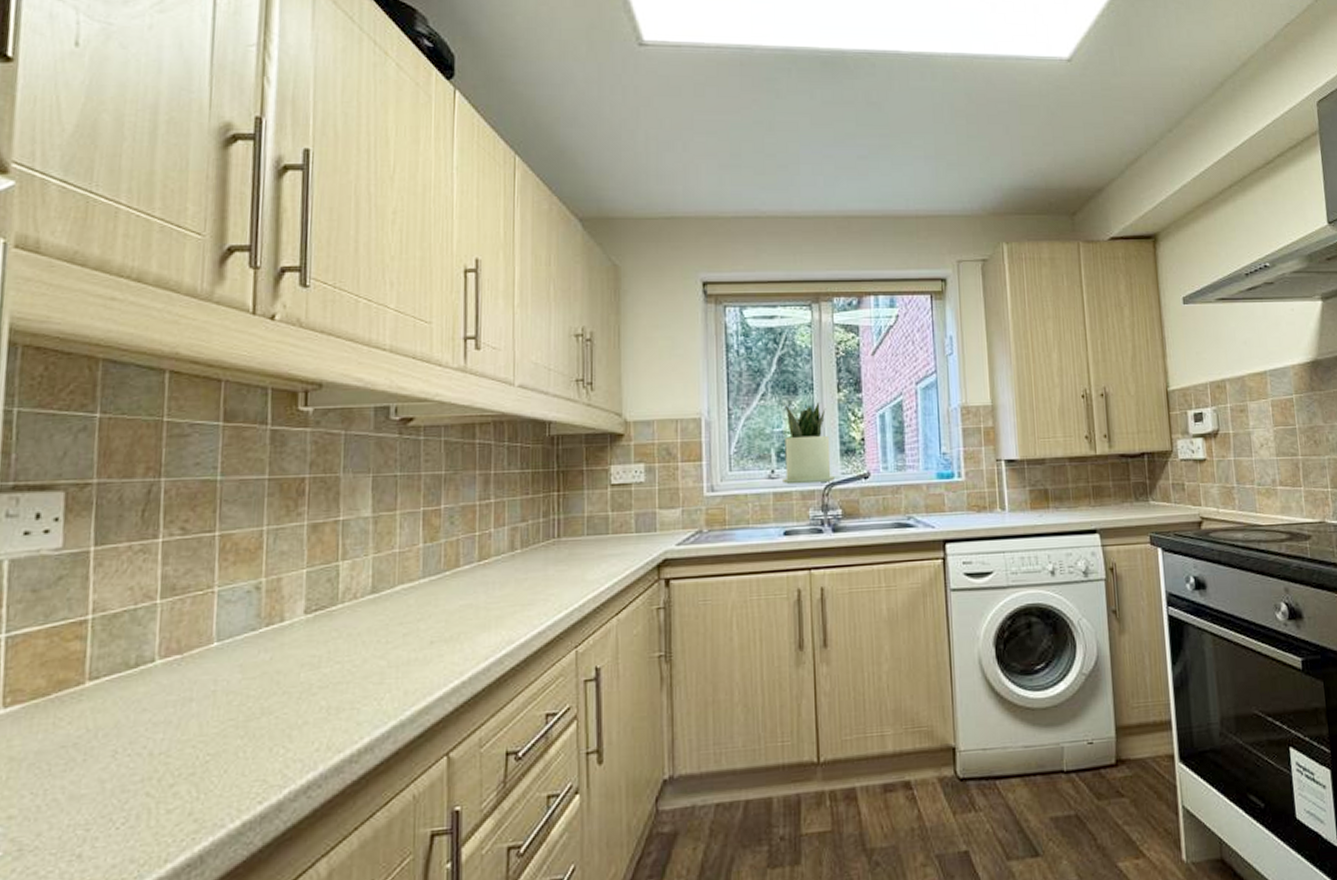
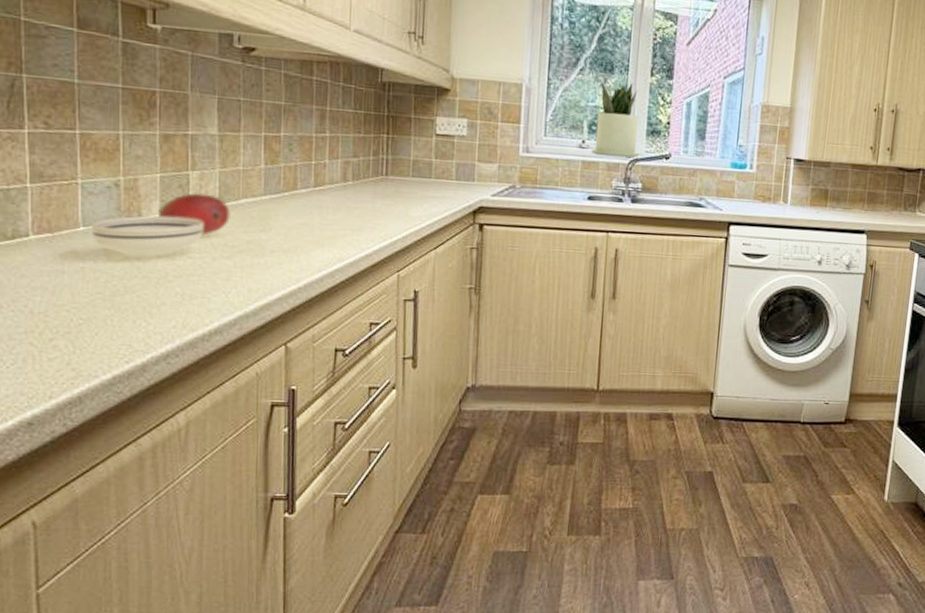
bowl: none [225,614,355,671] -> present [90,216,205,258]
fruit: none [302,585,384,634] -> present [157,193,230,236]

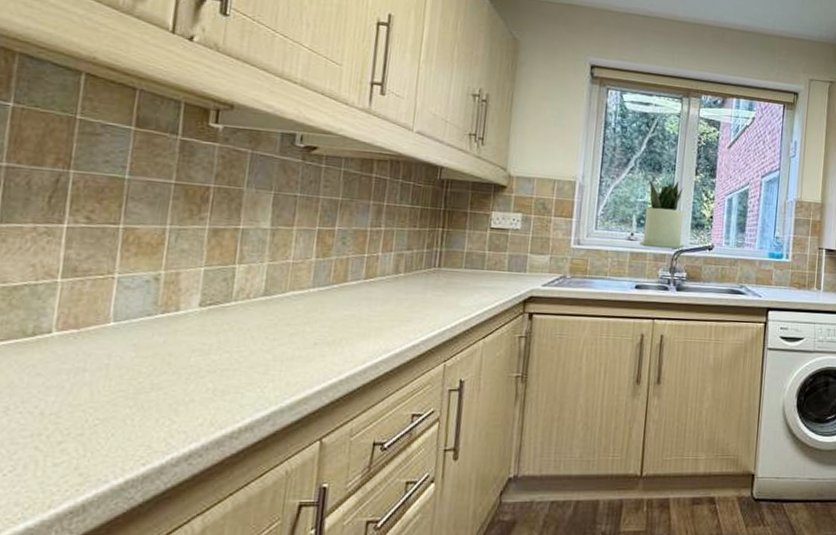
bowl: present [90,216,205,258] -> none [121,309,247,353]
fruit: present [157,193,230,236] -> none [196,286,275,329]

